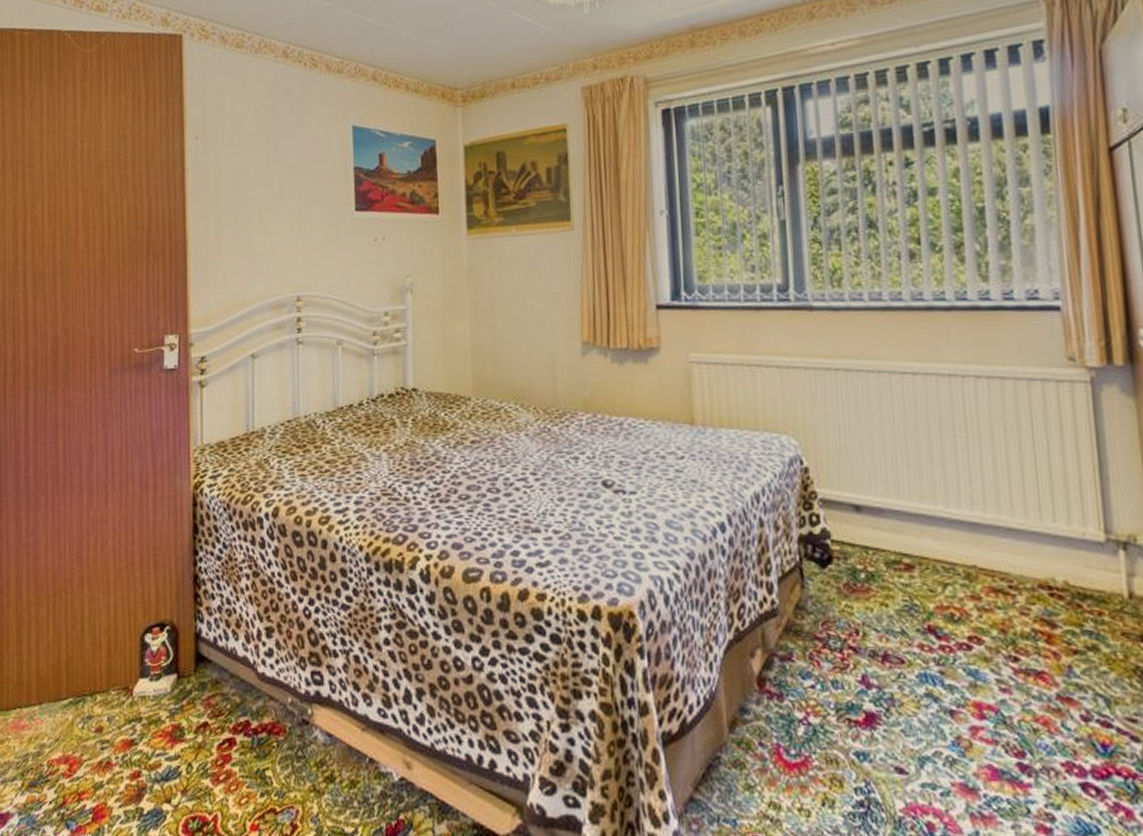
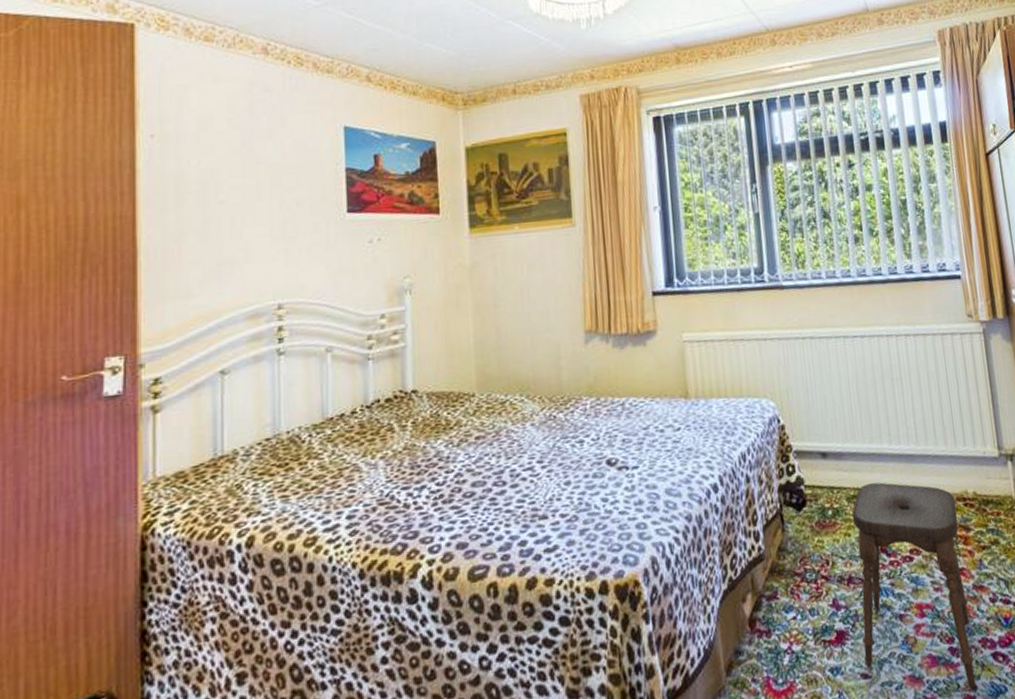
stool: none [891,550,1054,819] -> present [852,482,976,689]

